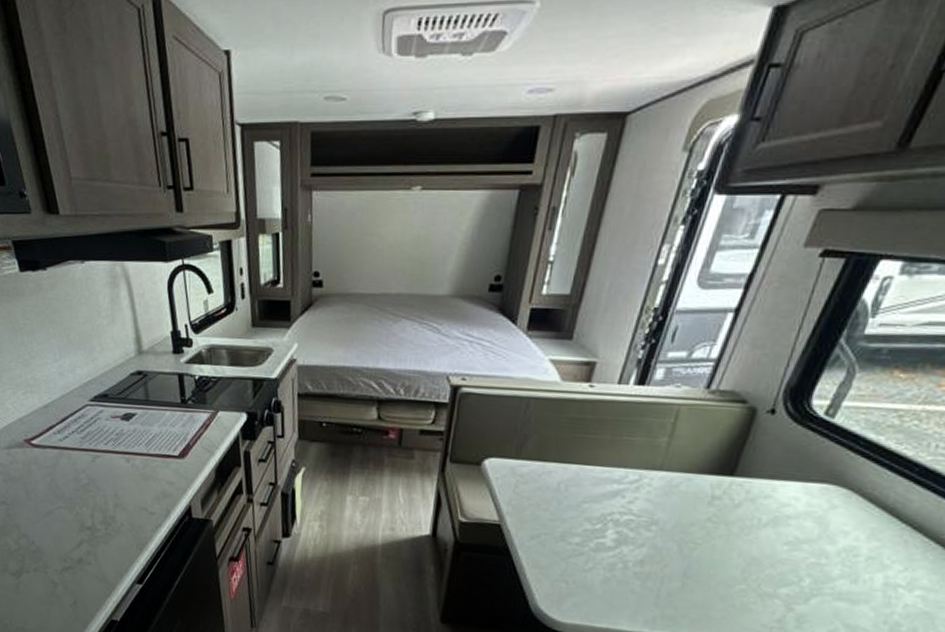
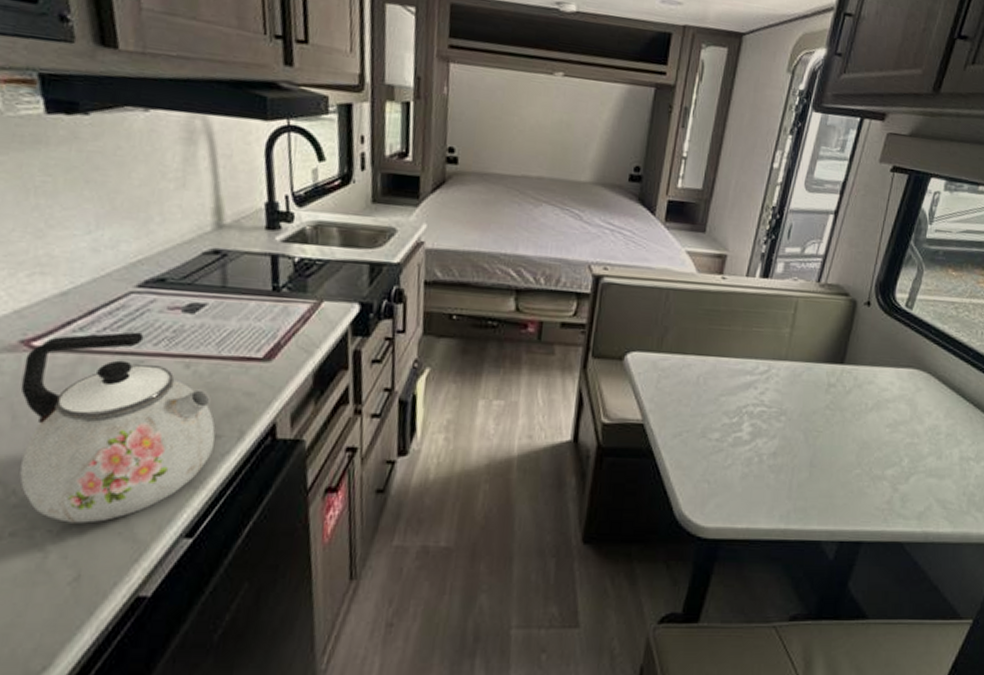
kettle: none [28,434,151,567] -> present [19,331,216,524]

